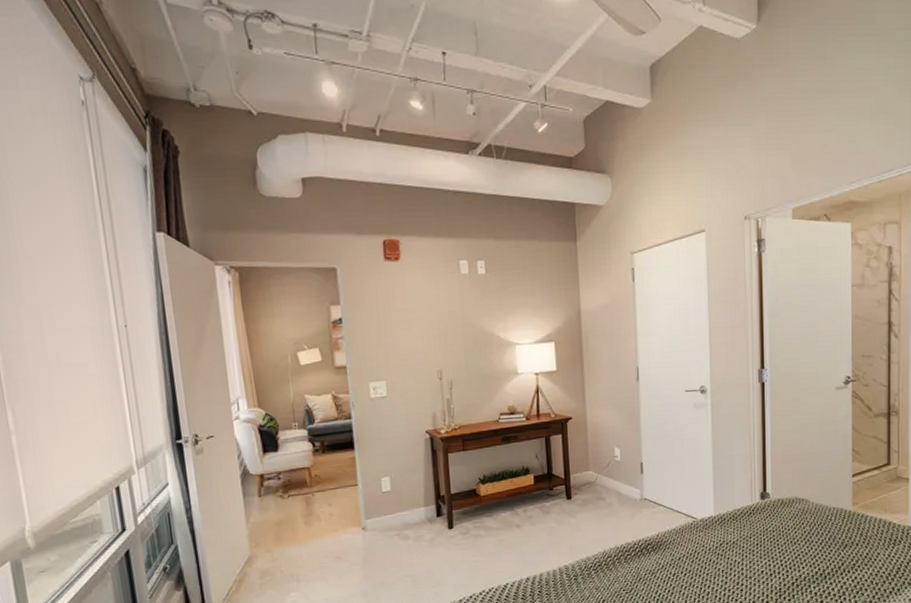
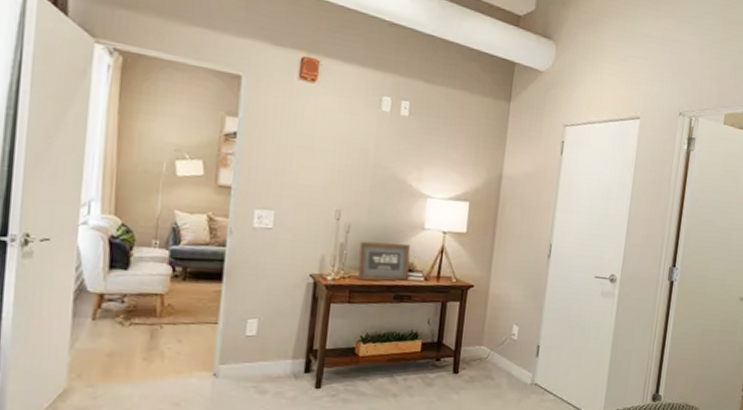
picture frame: none [464,390,512,429] -> present [357,241,411,282]

